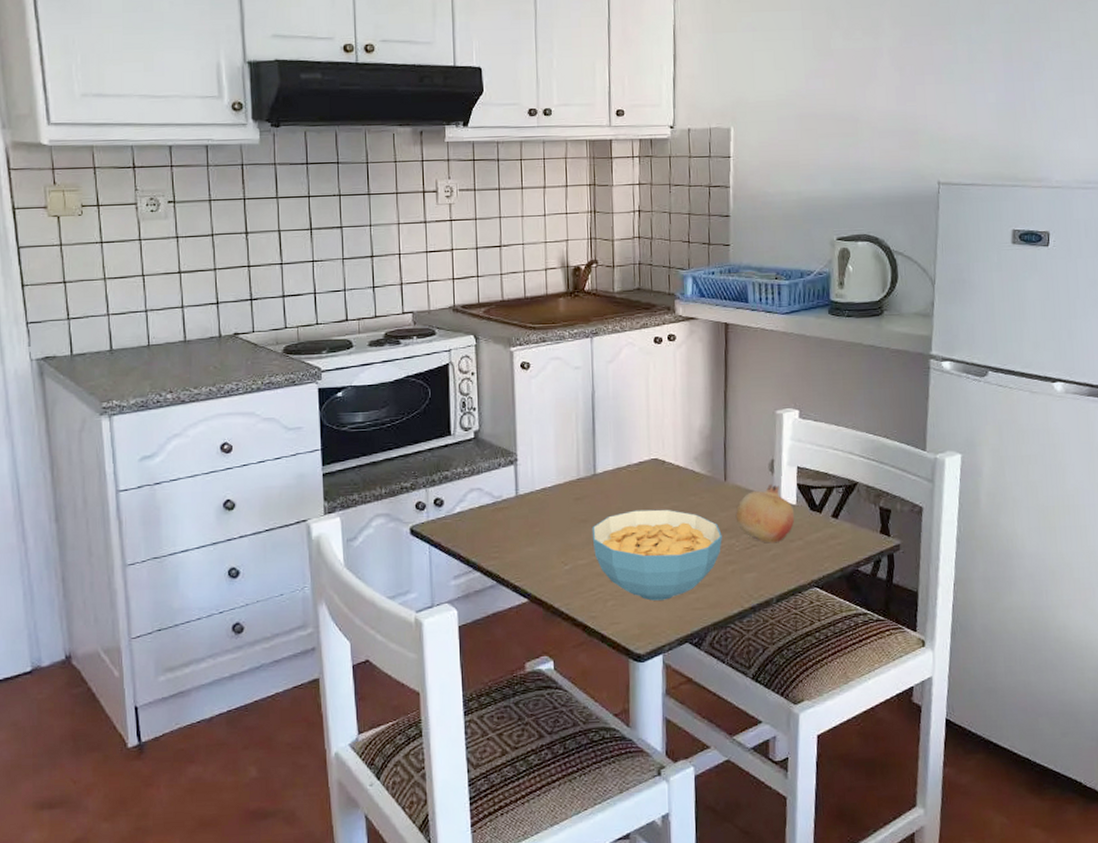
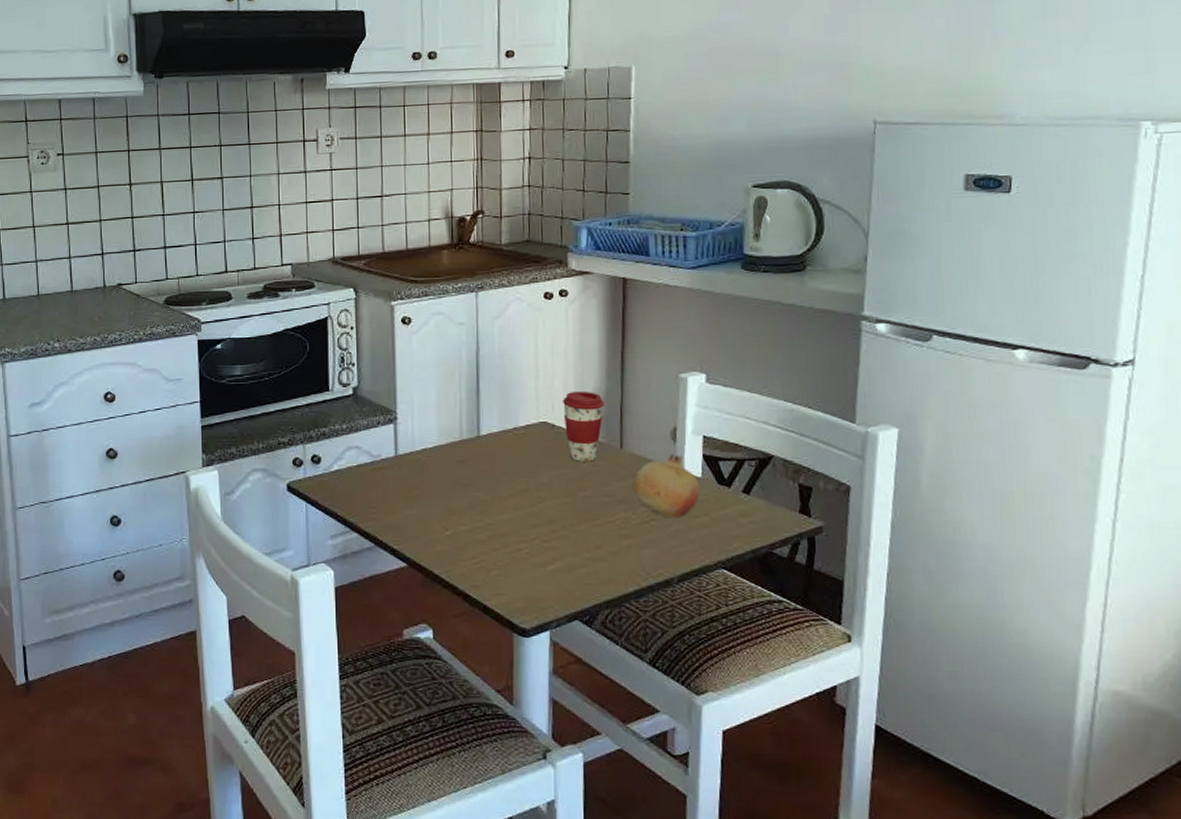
cereal bowl: present [592,509,722,601] -> none [474,476,617,573]
coffee cup: none [672,428,710,495] -> present [563,390,604,462]

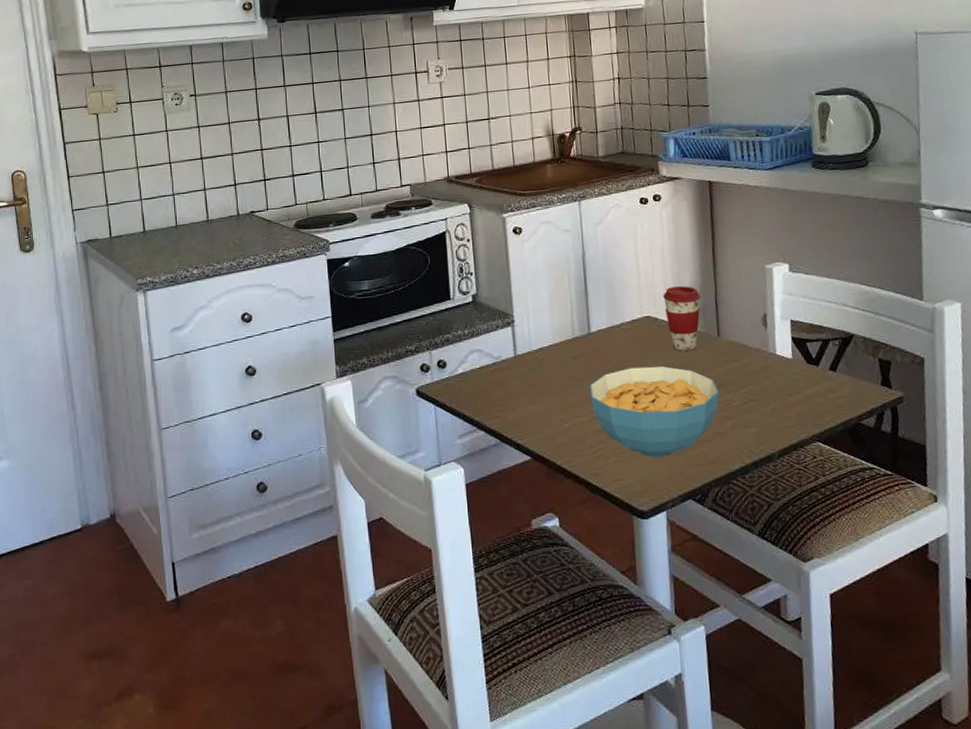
cereal bowl: none [474,476,617,573] -> present [589,365,719,457]
fruit: present [632,453,700,518] -> none [730,337,792,398]

